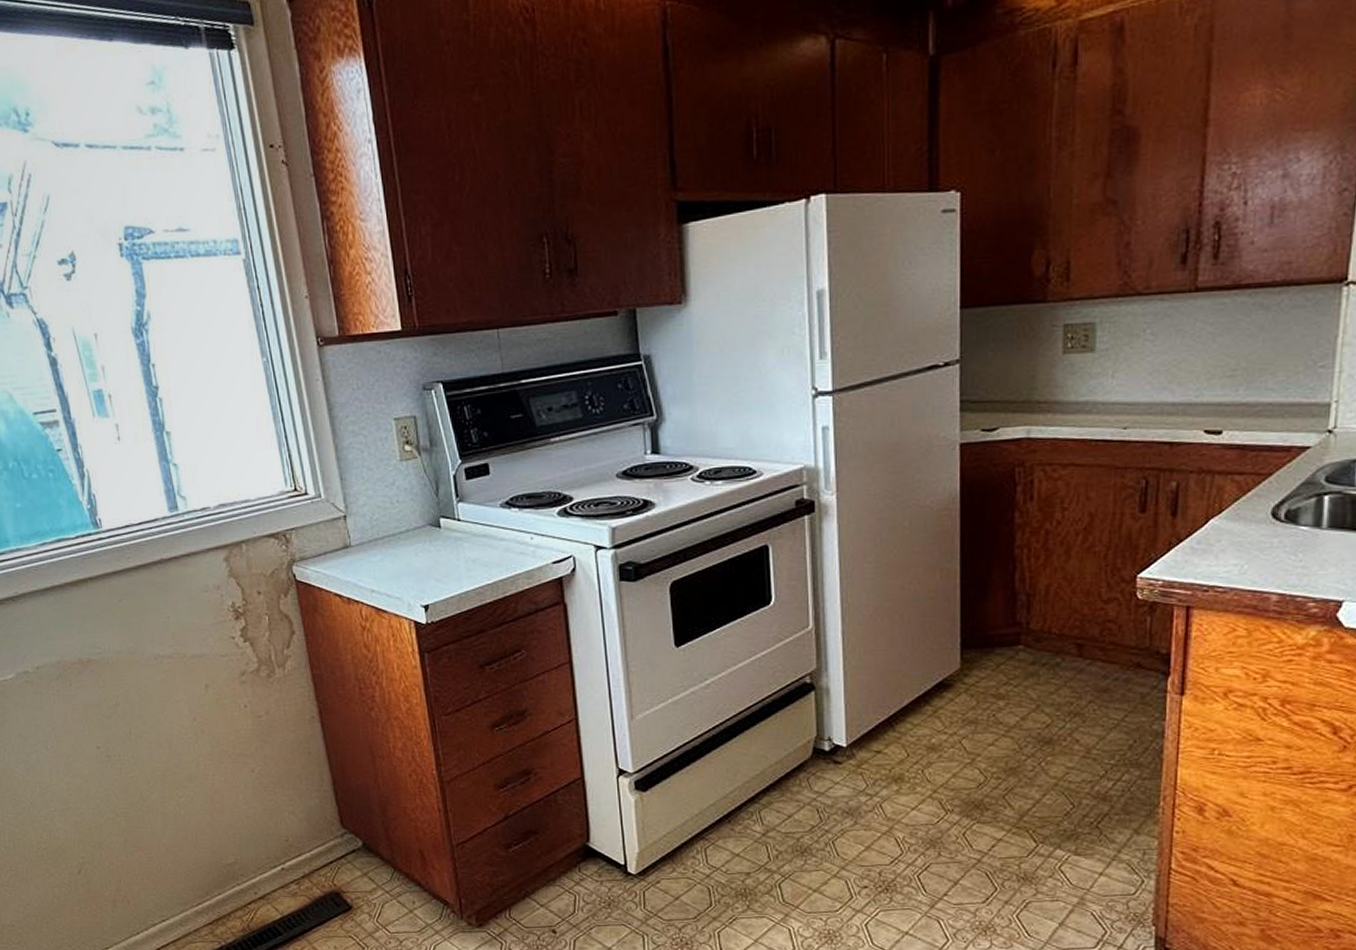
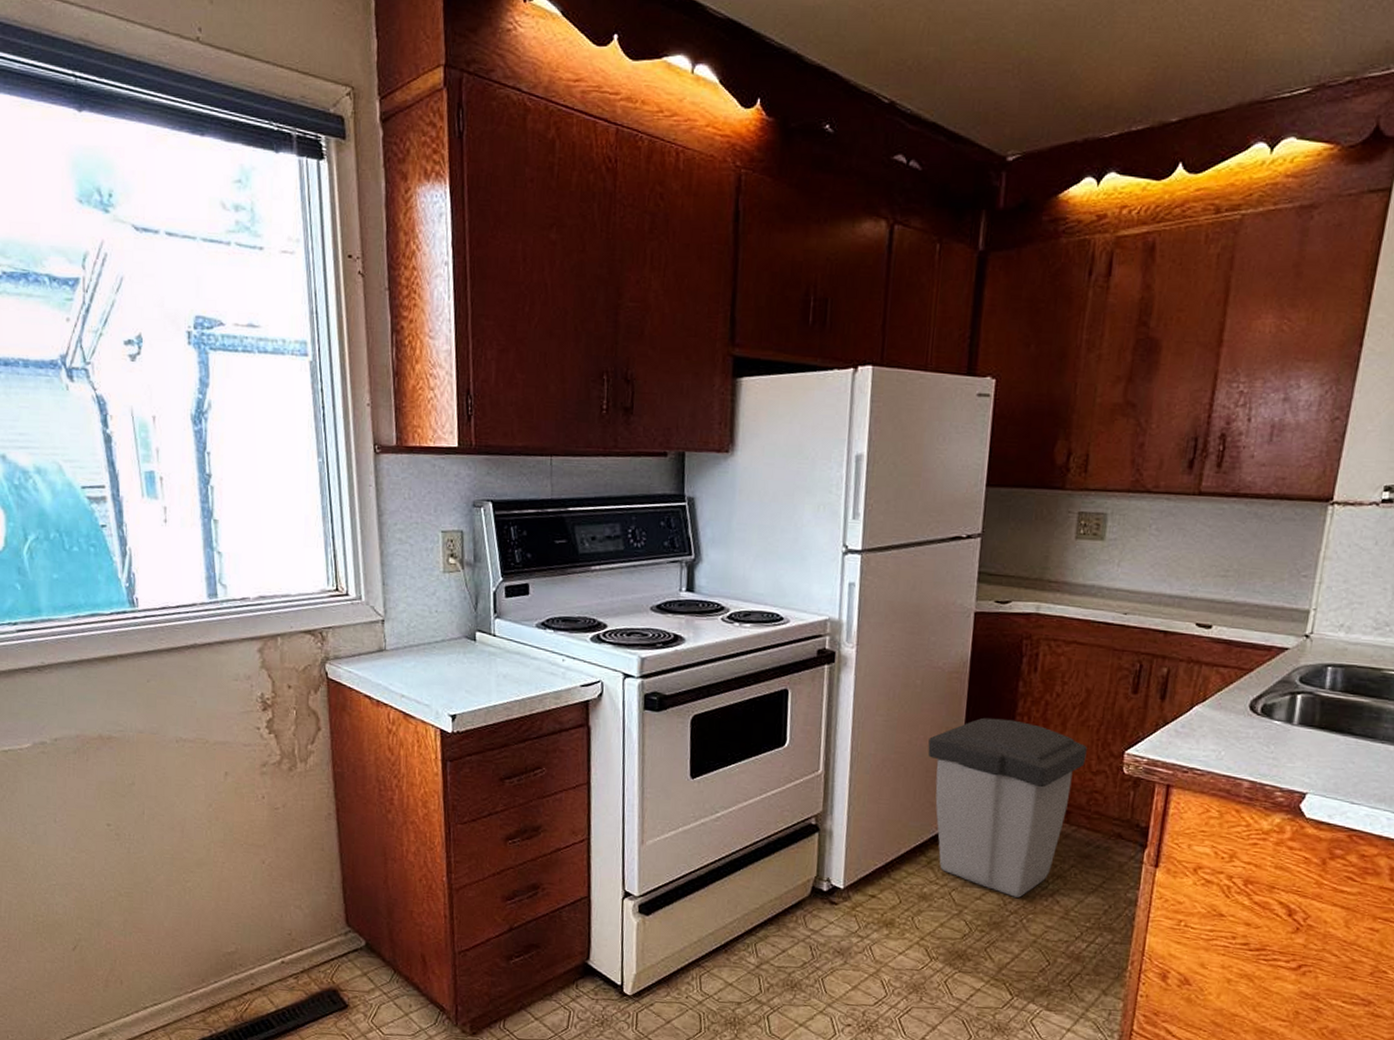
trash can: none [923,553,1095,740] -> present [927,717,1087,898]

